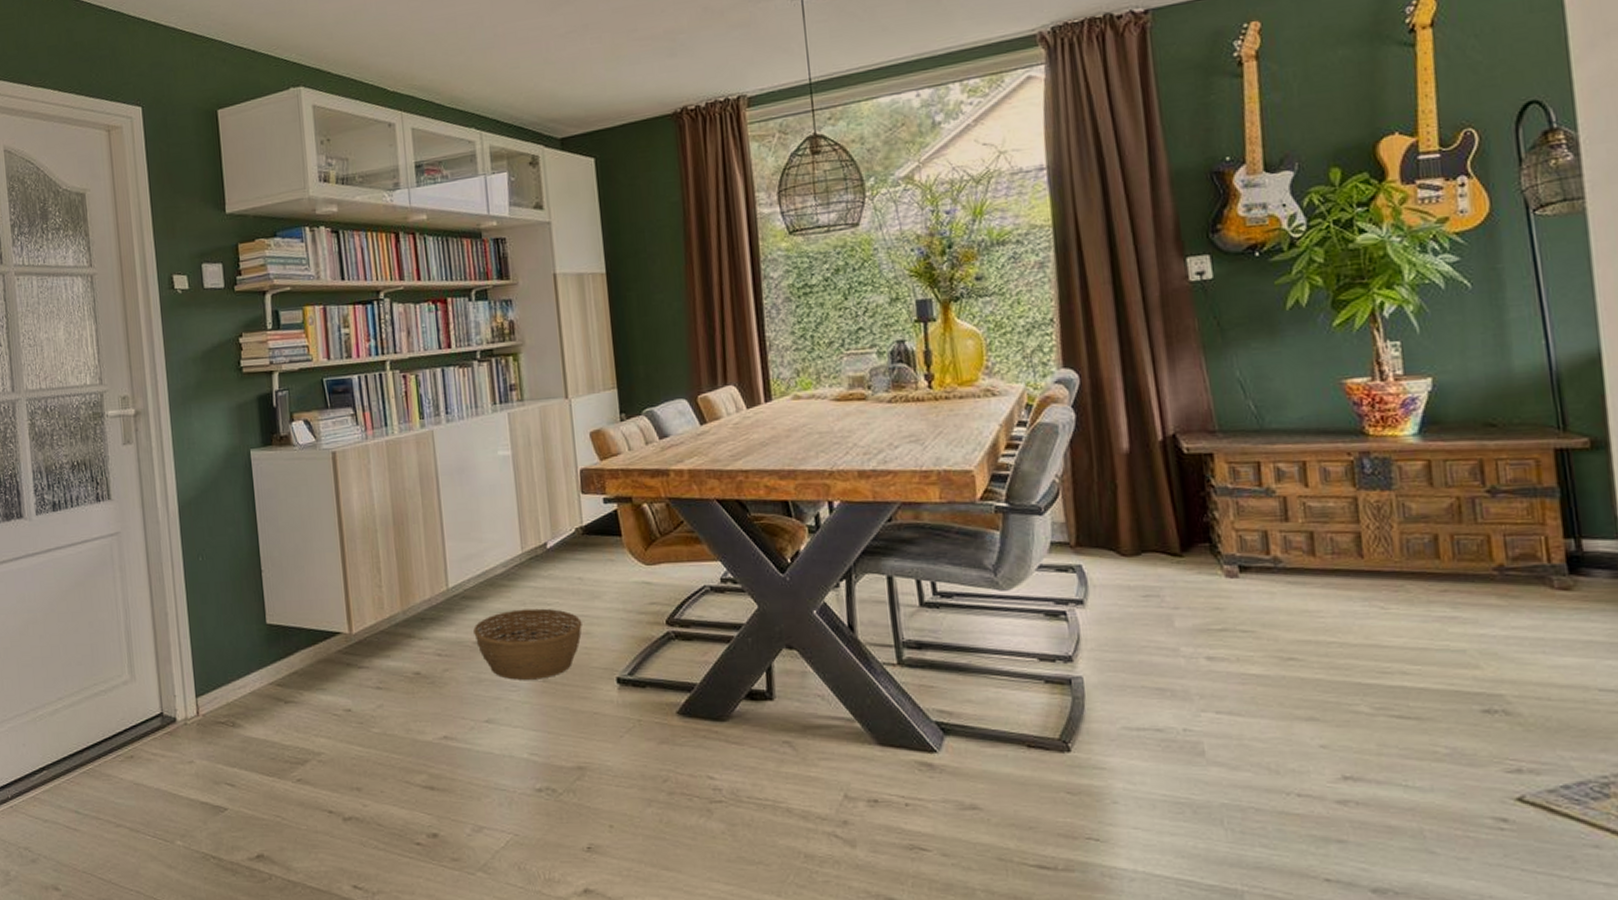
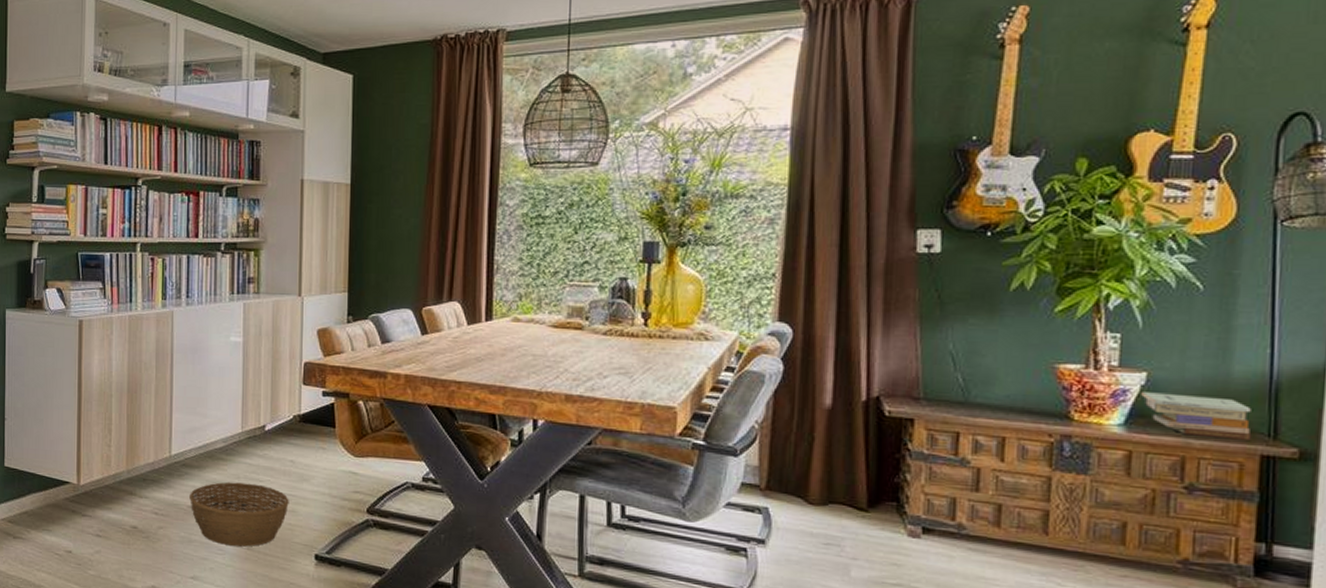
books: none [1430,394,1543,438] -> present [1141,392,1252,440]

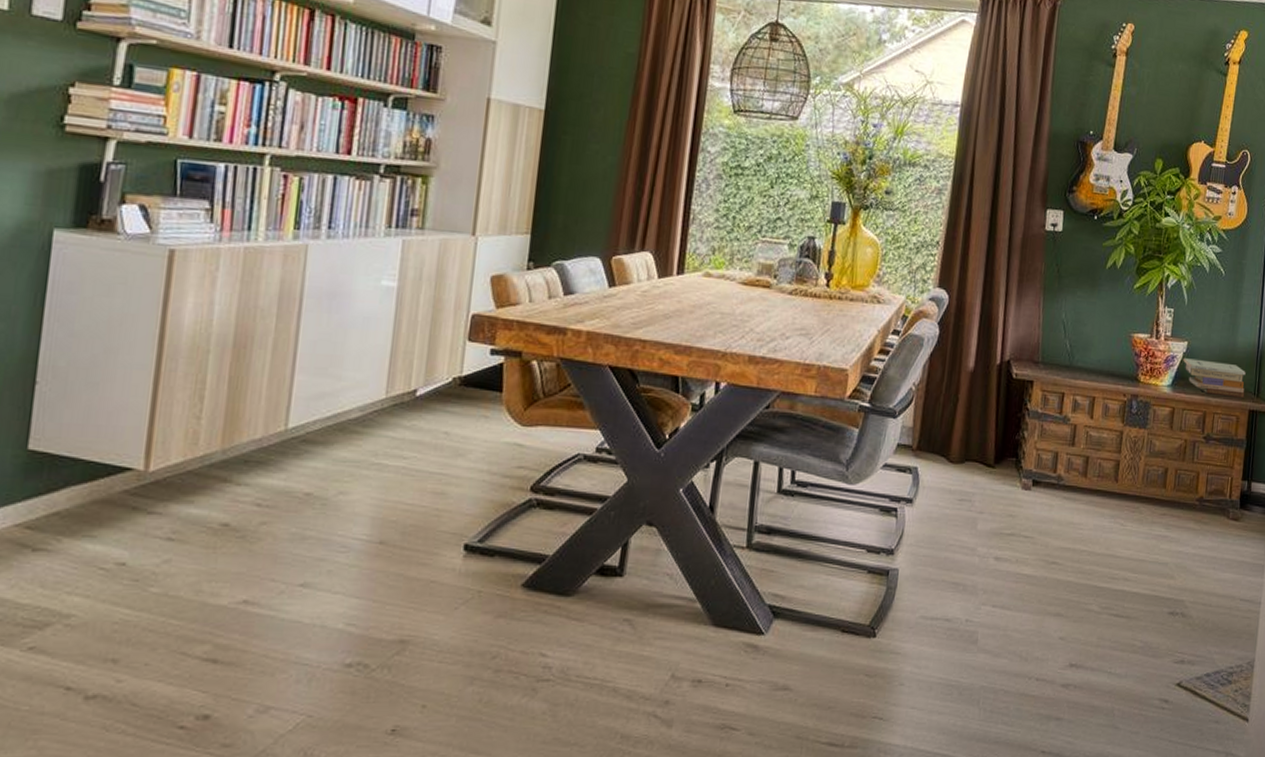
basket: present [189,481,289,547] -> none [307,460,439,541]

